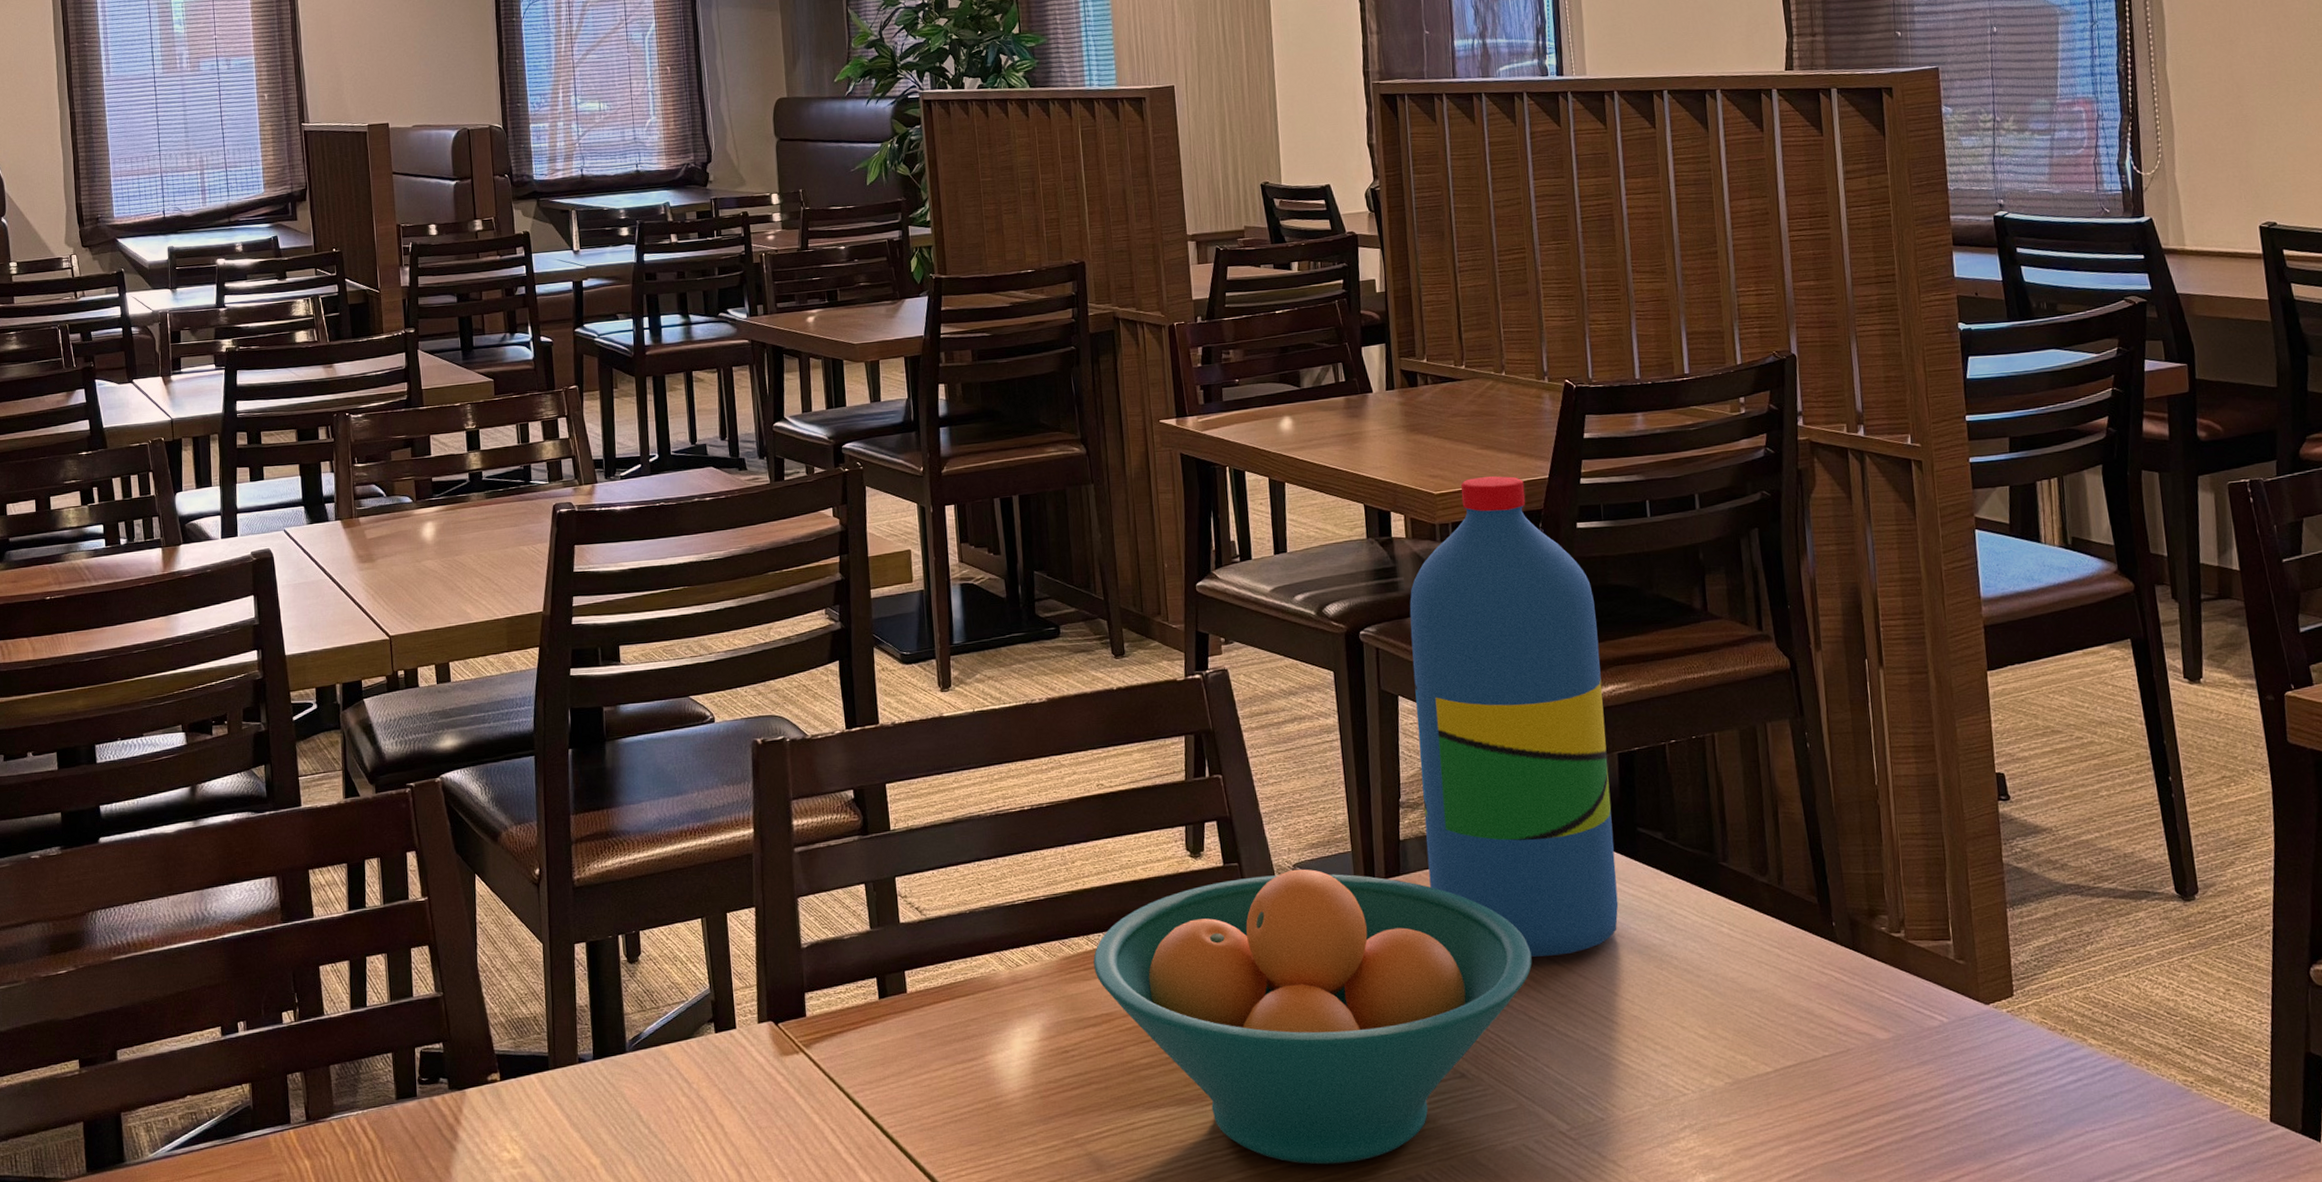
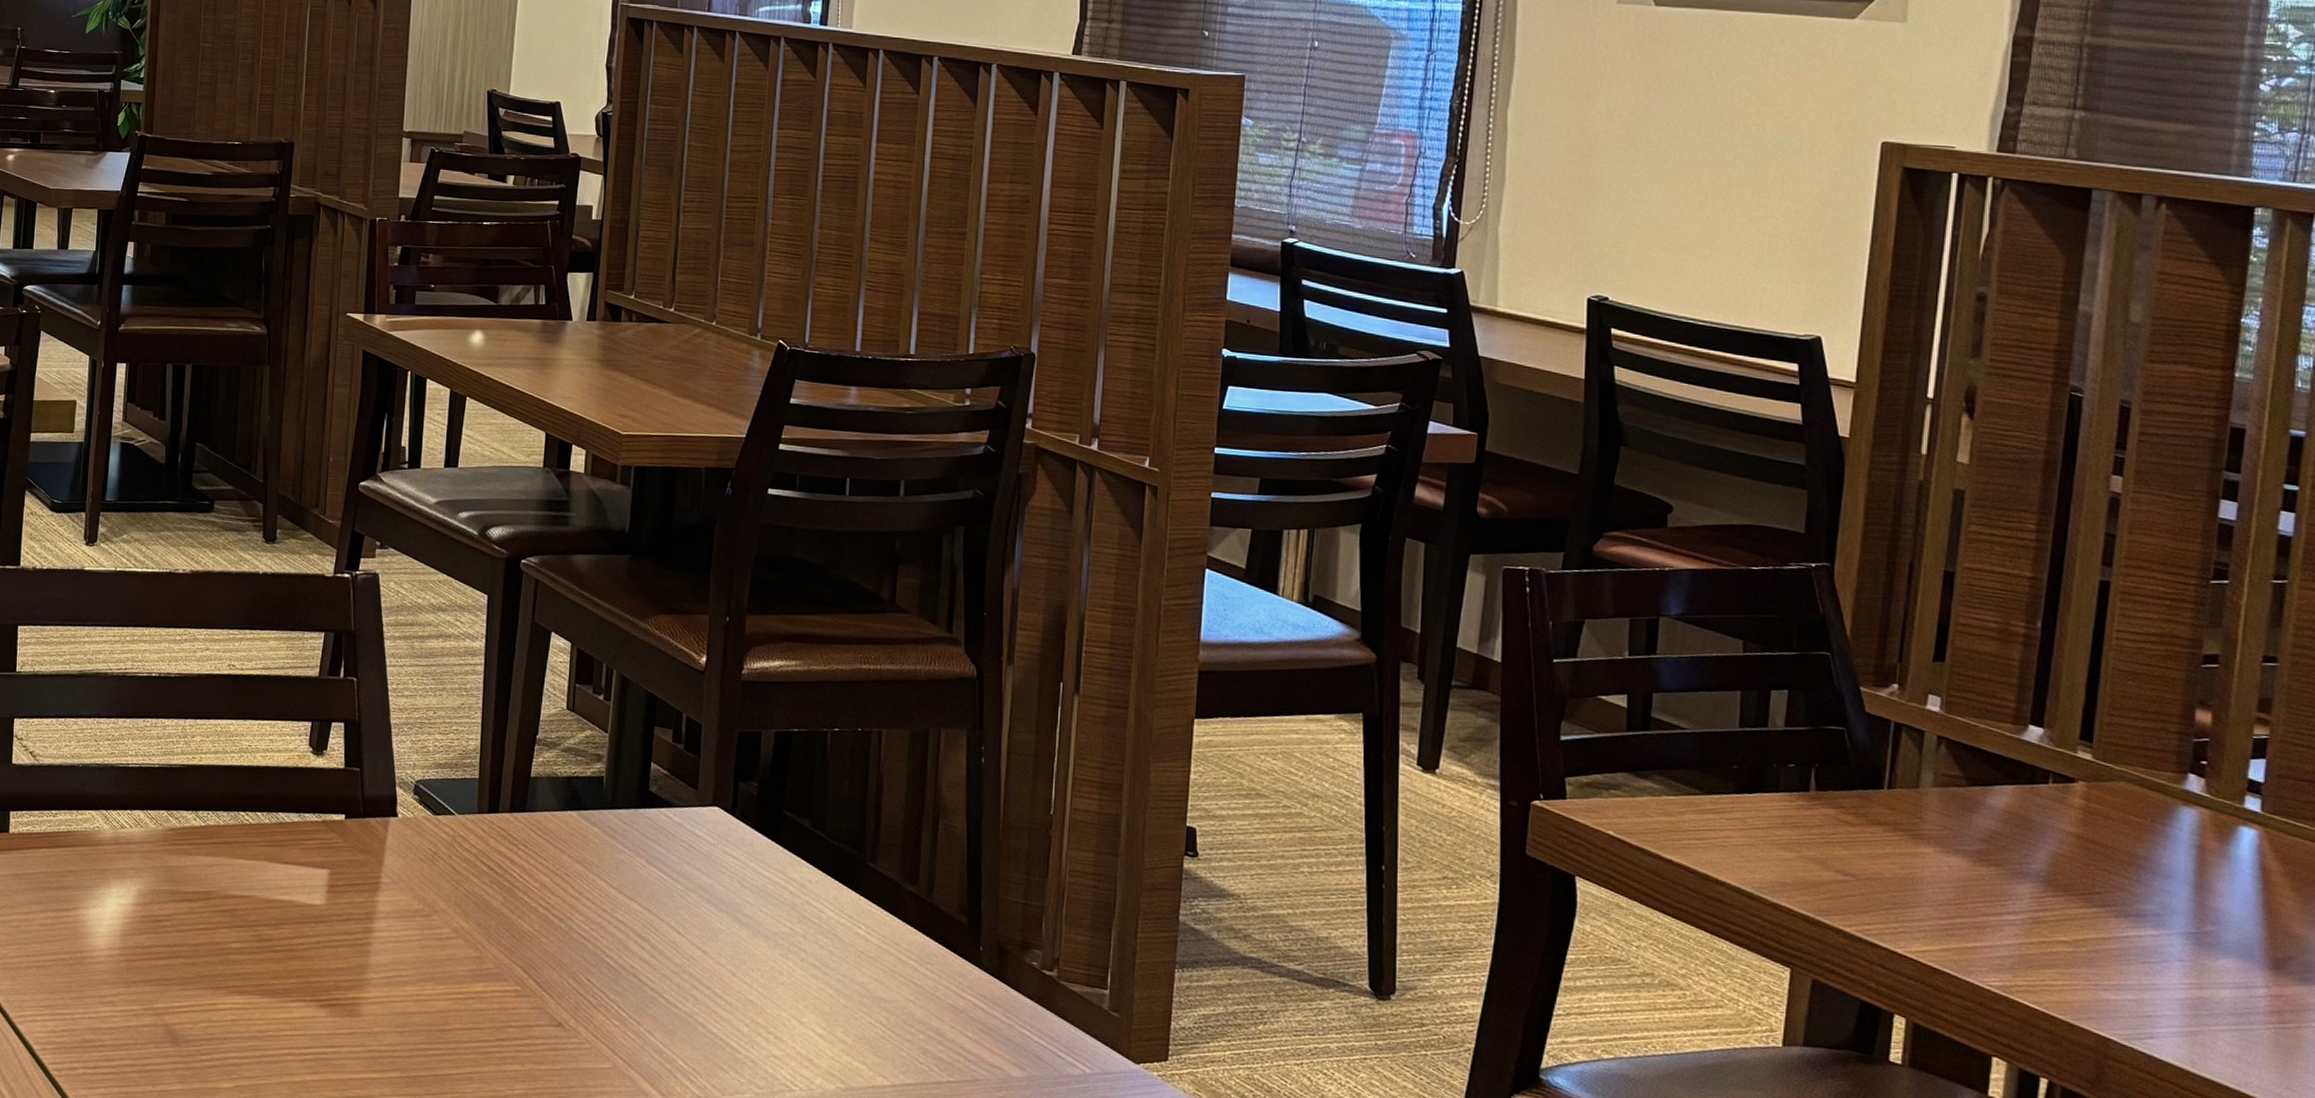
fruit bowl: present [1093,869,1532,1165] -> none [198,784,651,1088]
water bottle: present [1409,476,1619,957] -> none [555,424,775,925]

